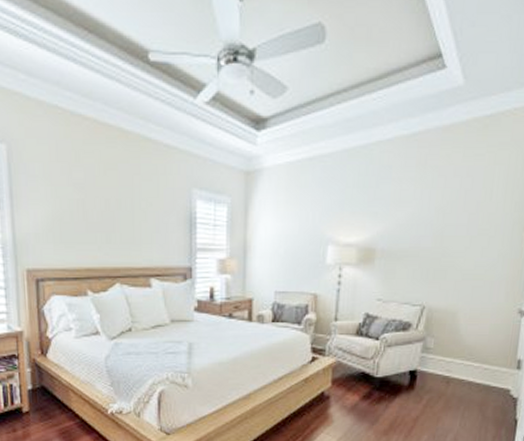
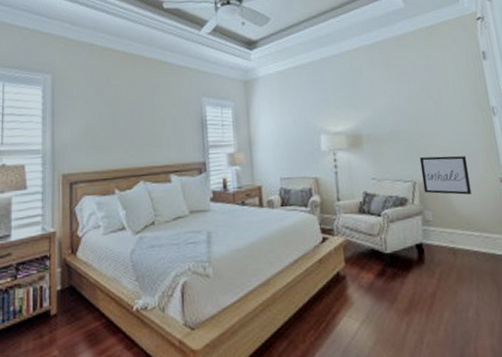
wall art: none [432,280,489,324] -> present [419,156,472,195]

